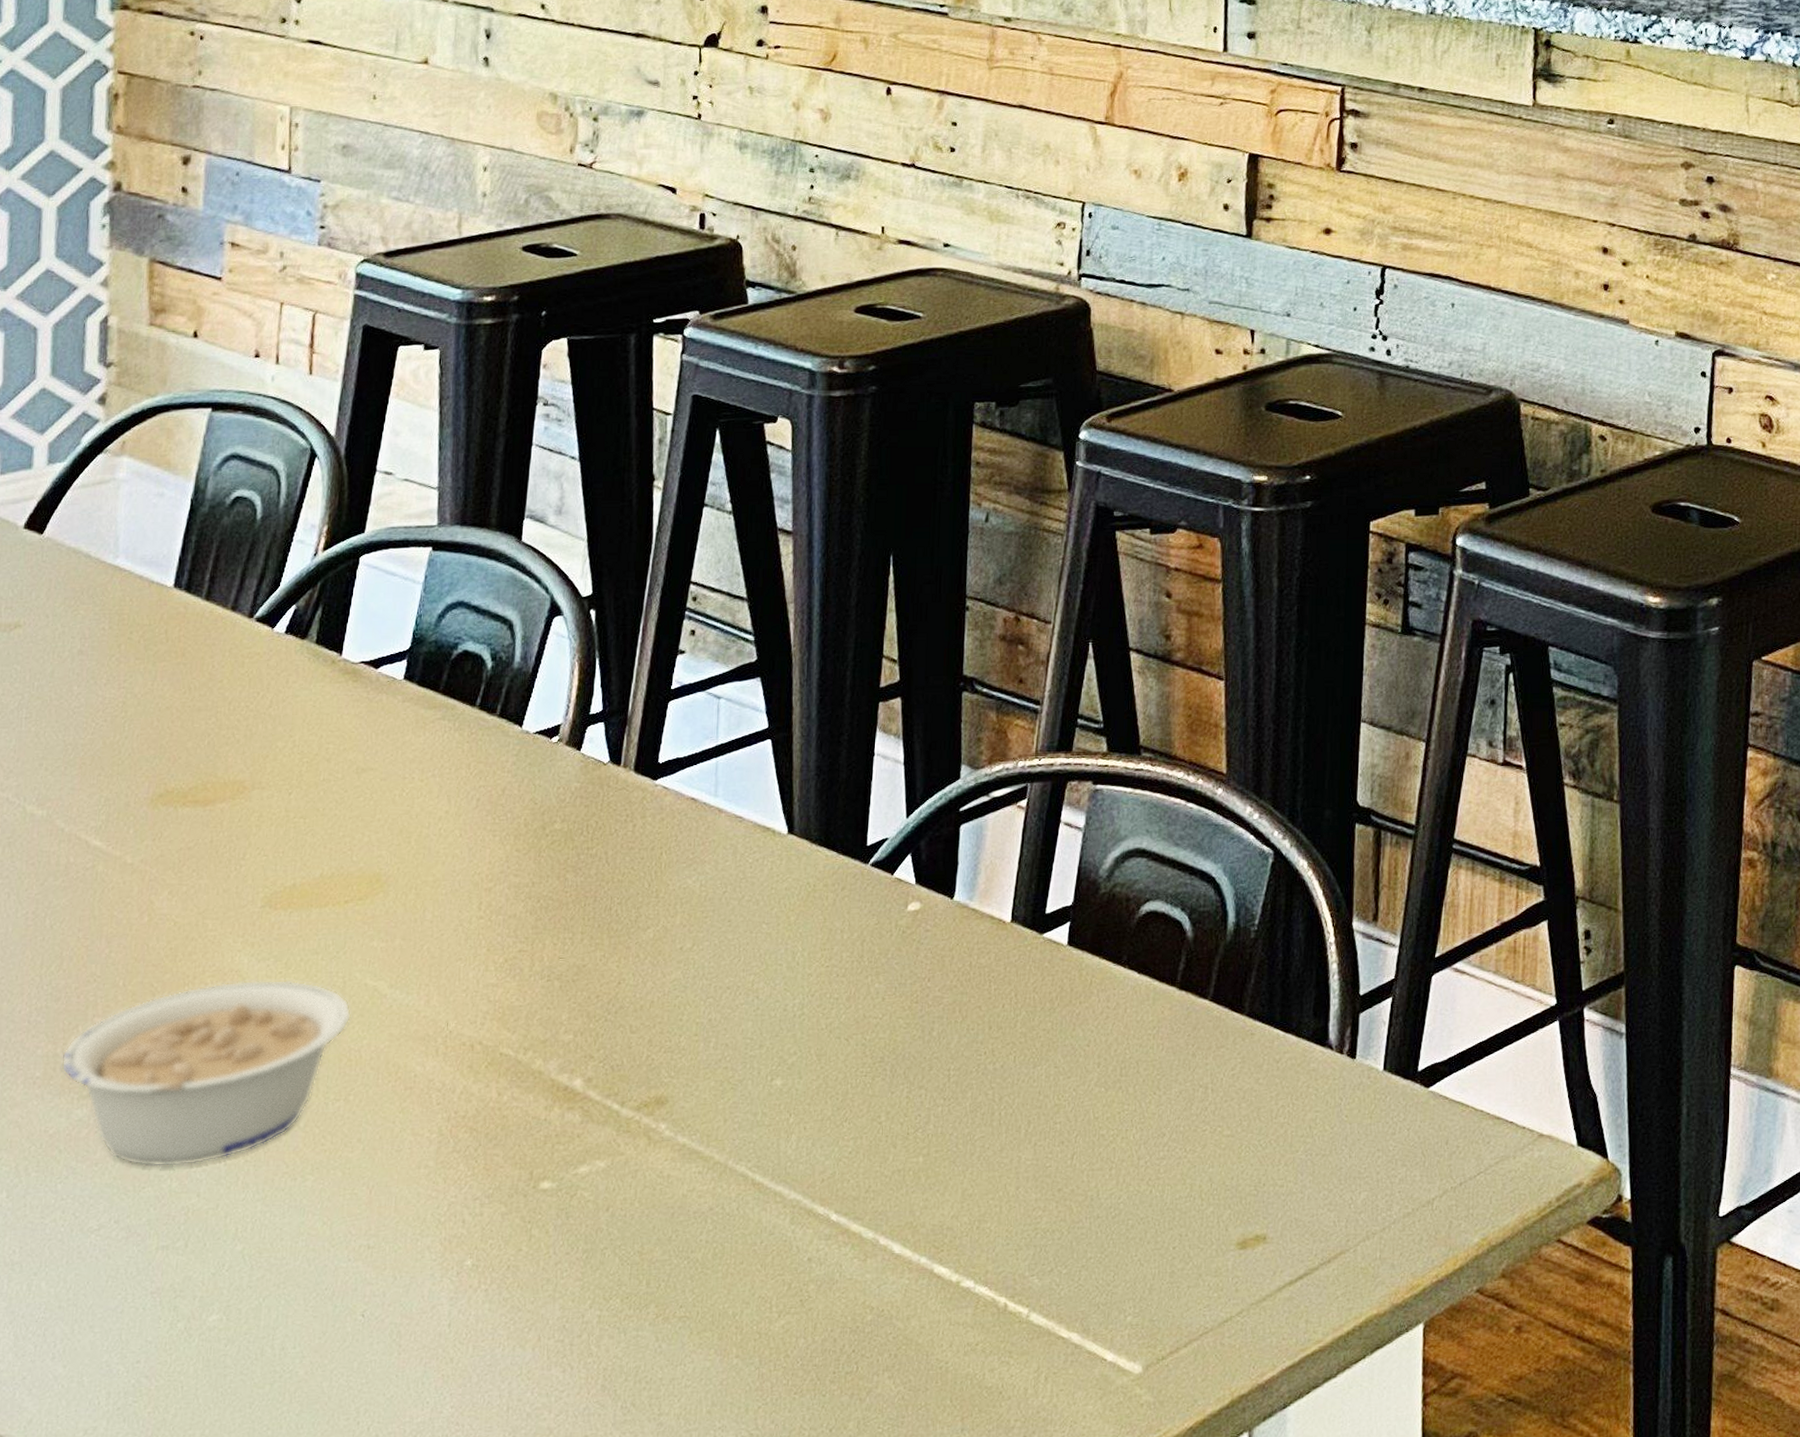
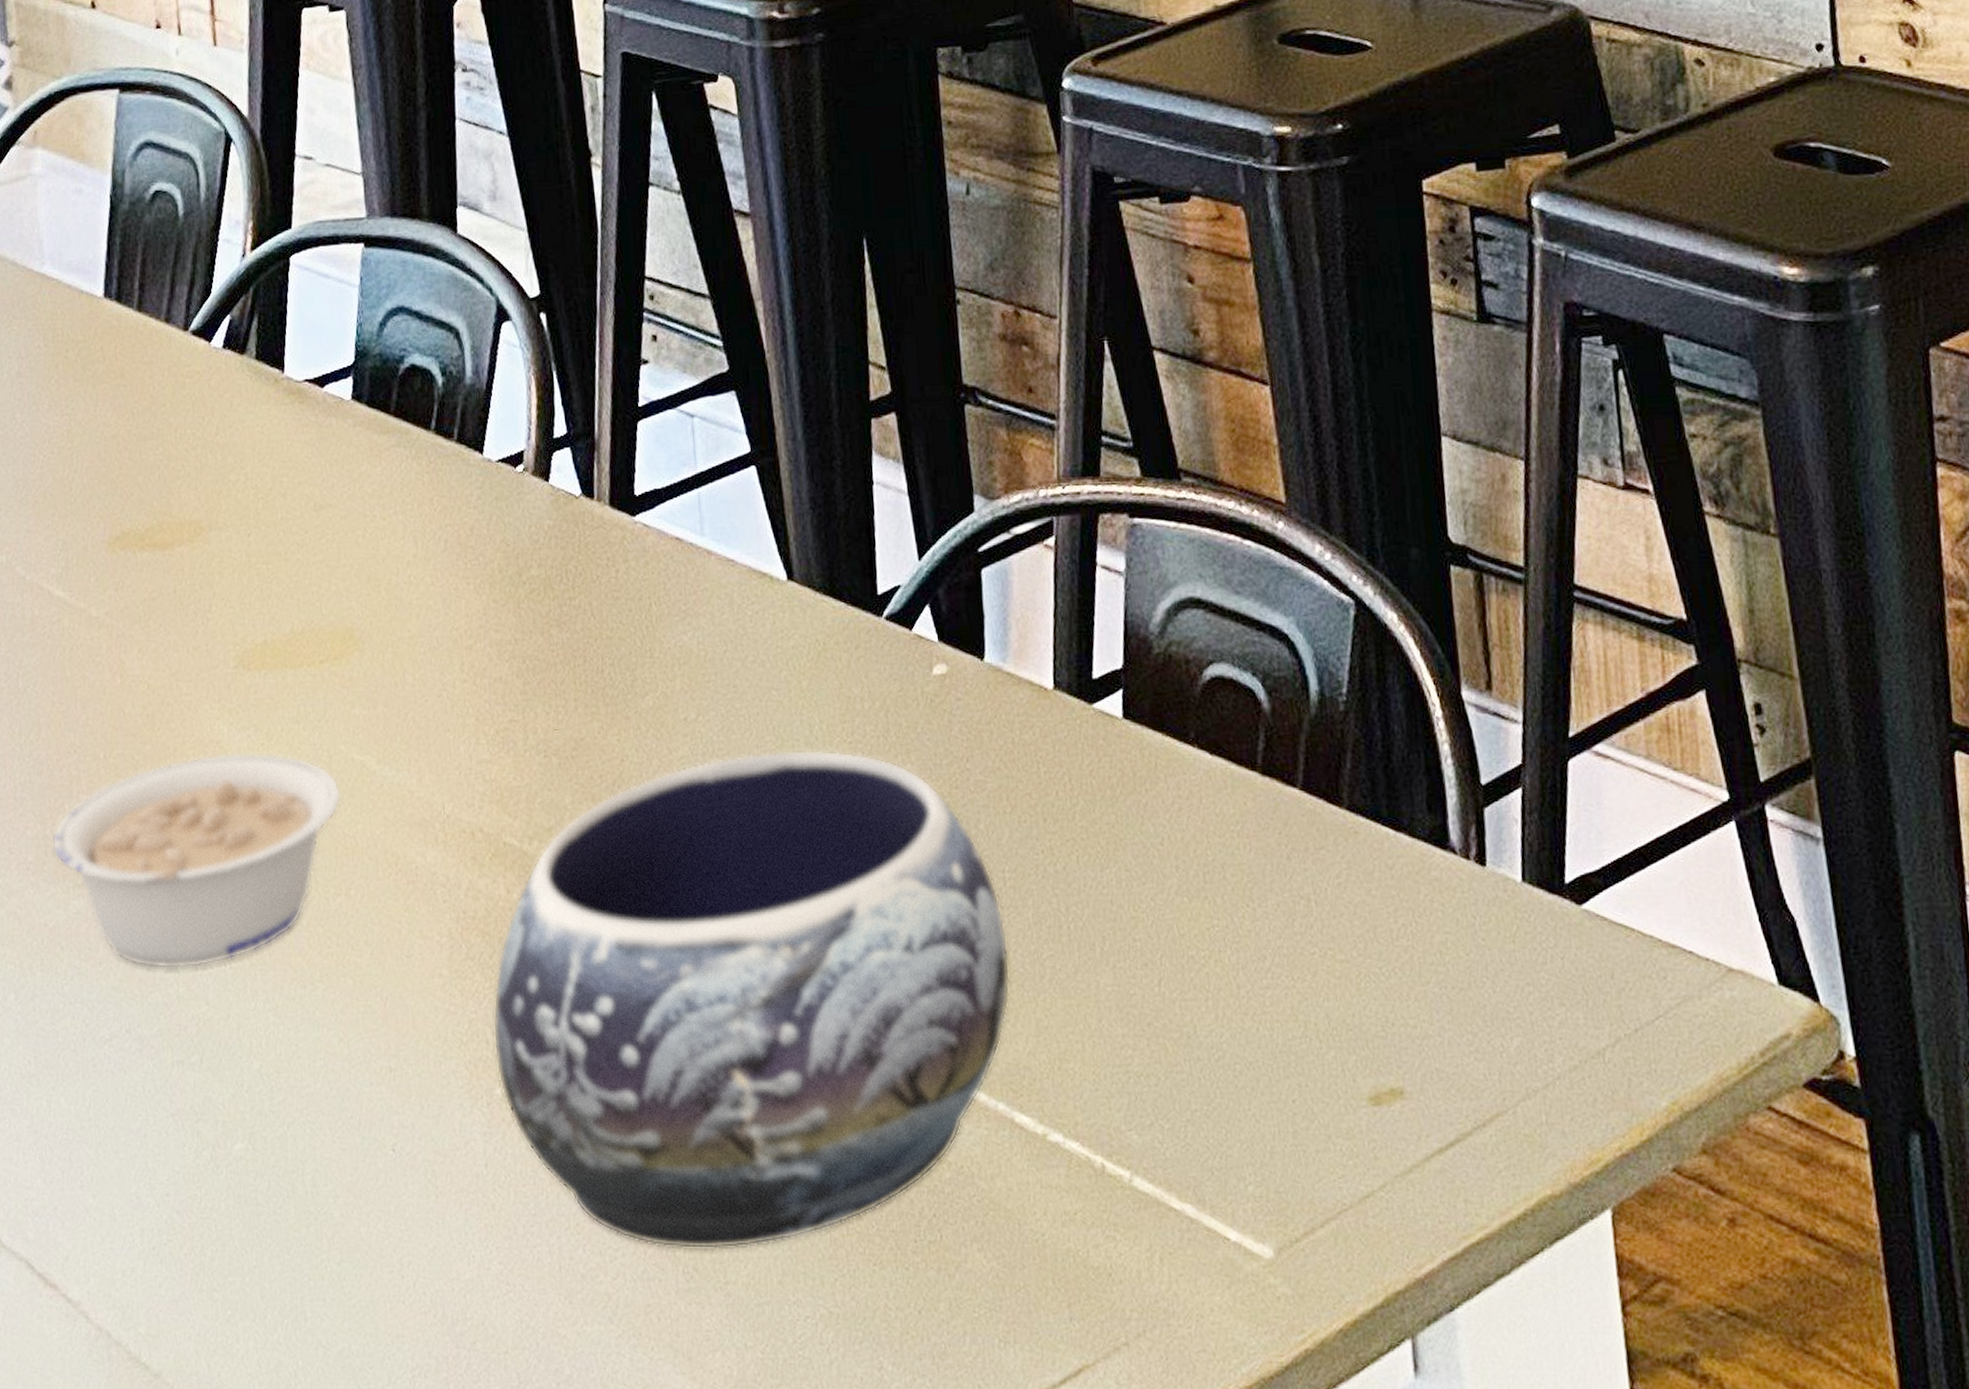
decorative bowl: none [469,972,946,1388] -> present [492,749,1011,1250]

